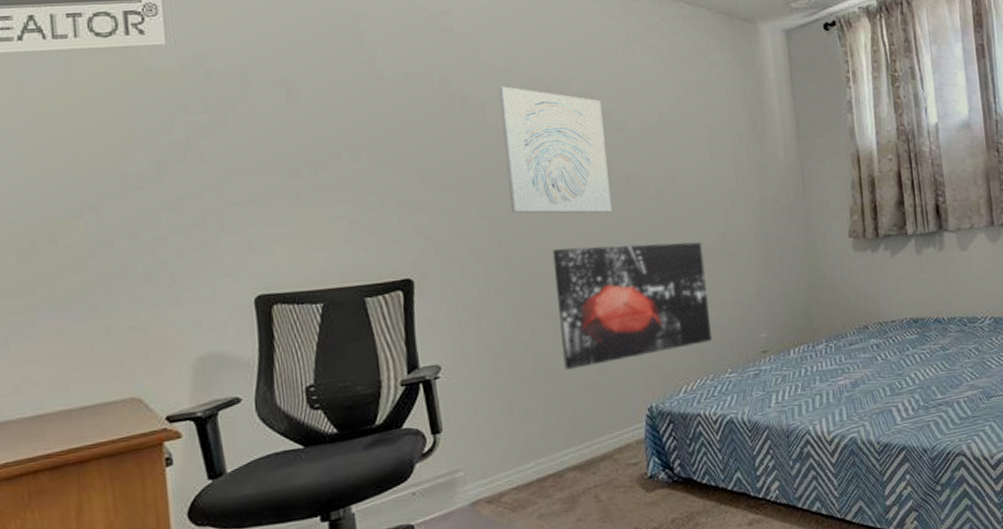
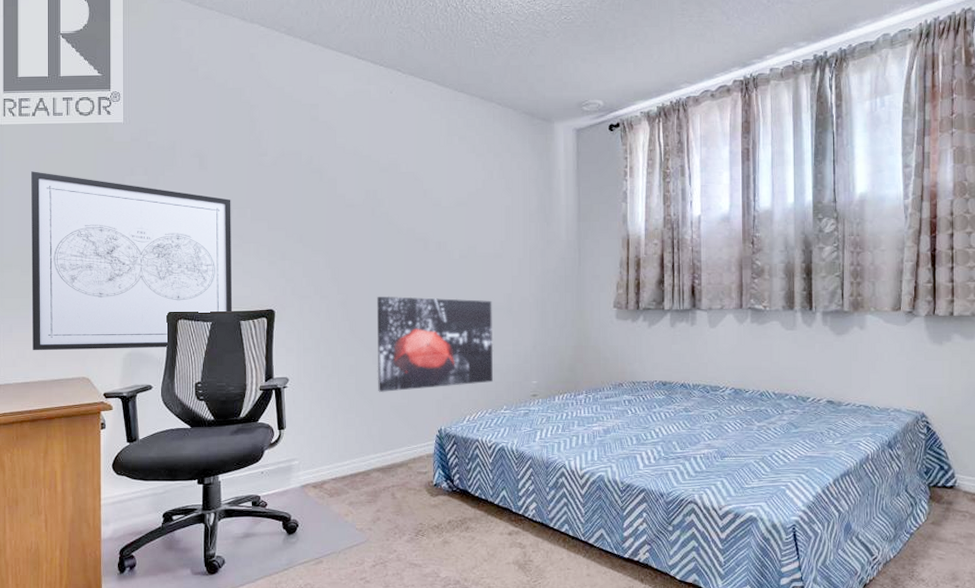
wall art: none [22,117,353,370] -> present [31,171,233,351]
wall art: present [498,86,612,213] -> none [347,165,424,271]

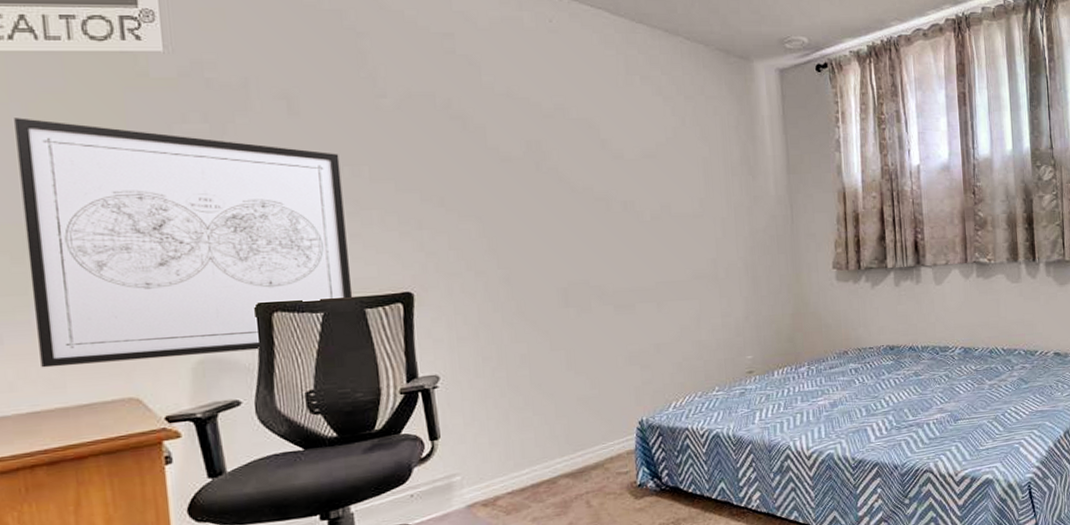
wall art: present [376,296,494,392] -> none [549,267,701,383]

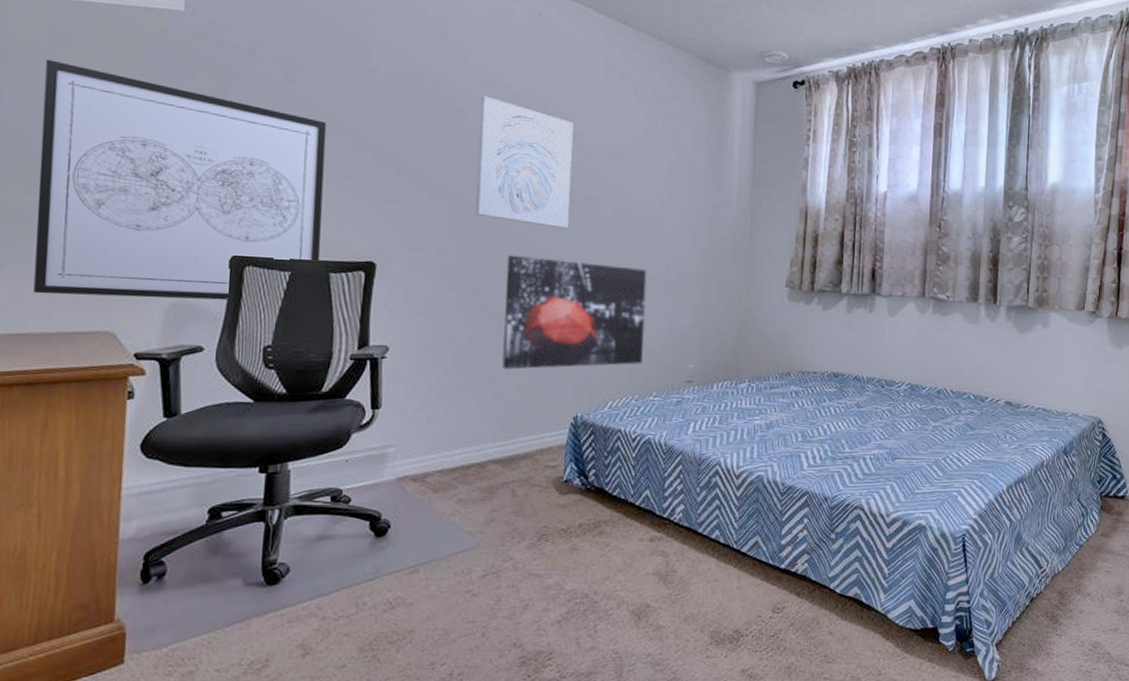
wall art: none [499,110,608,237] -> present [475,95,574,229]
wall art: none [549,267,701,383] -> present [502,255,647,370]

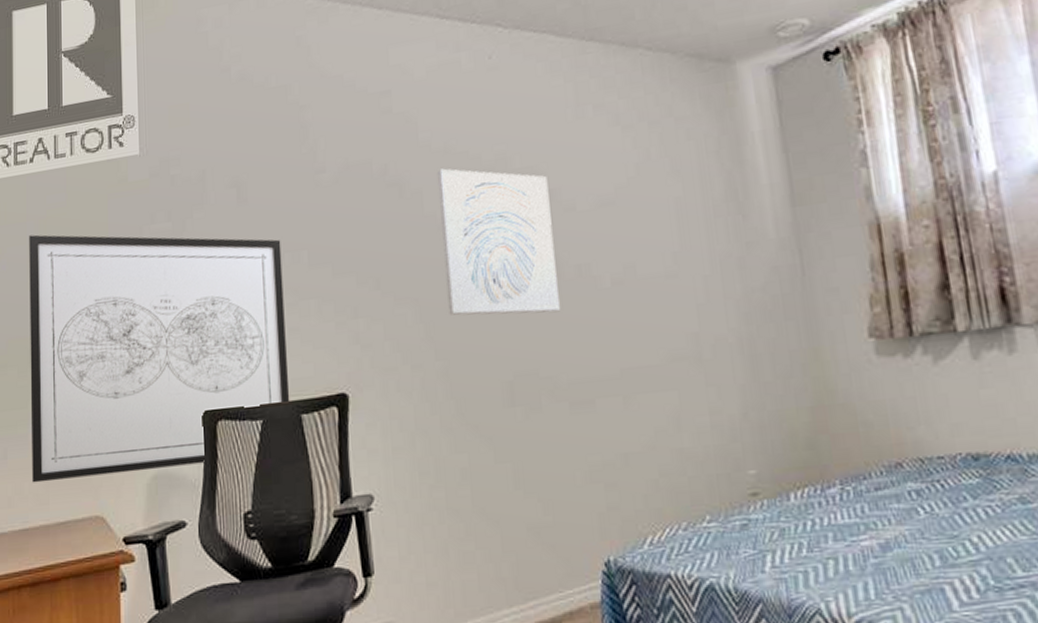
wall art: present [502,255,647,370] -> none [492,346,684,507]

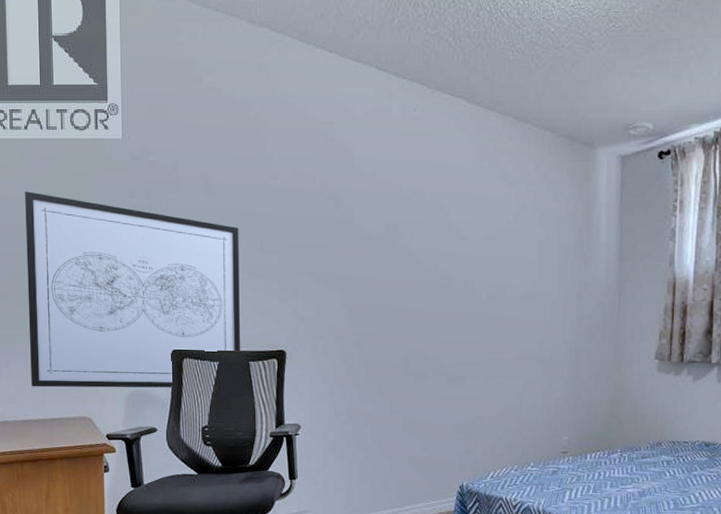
wall art: present [436,168,560,315] -> none [365,192,449,313]

